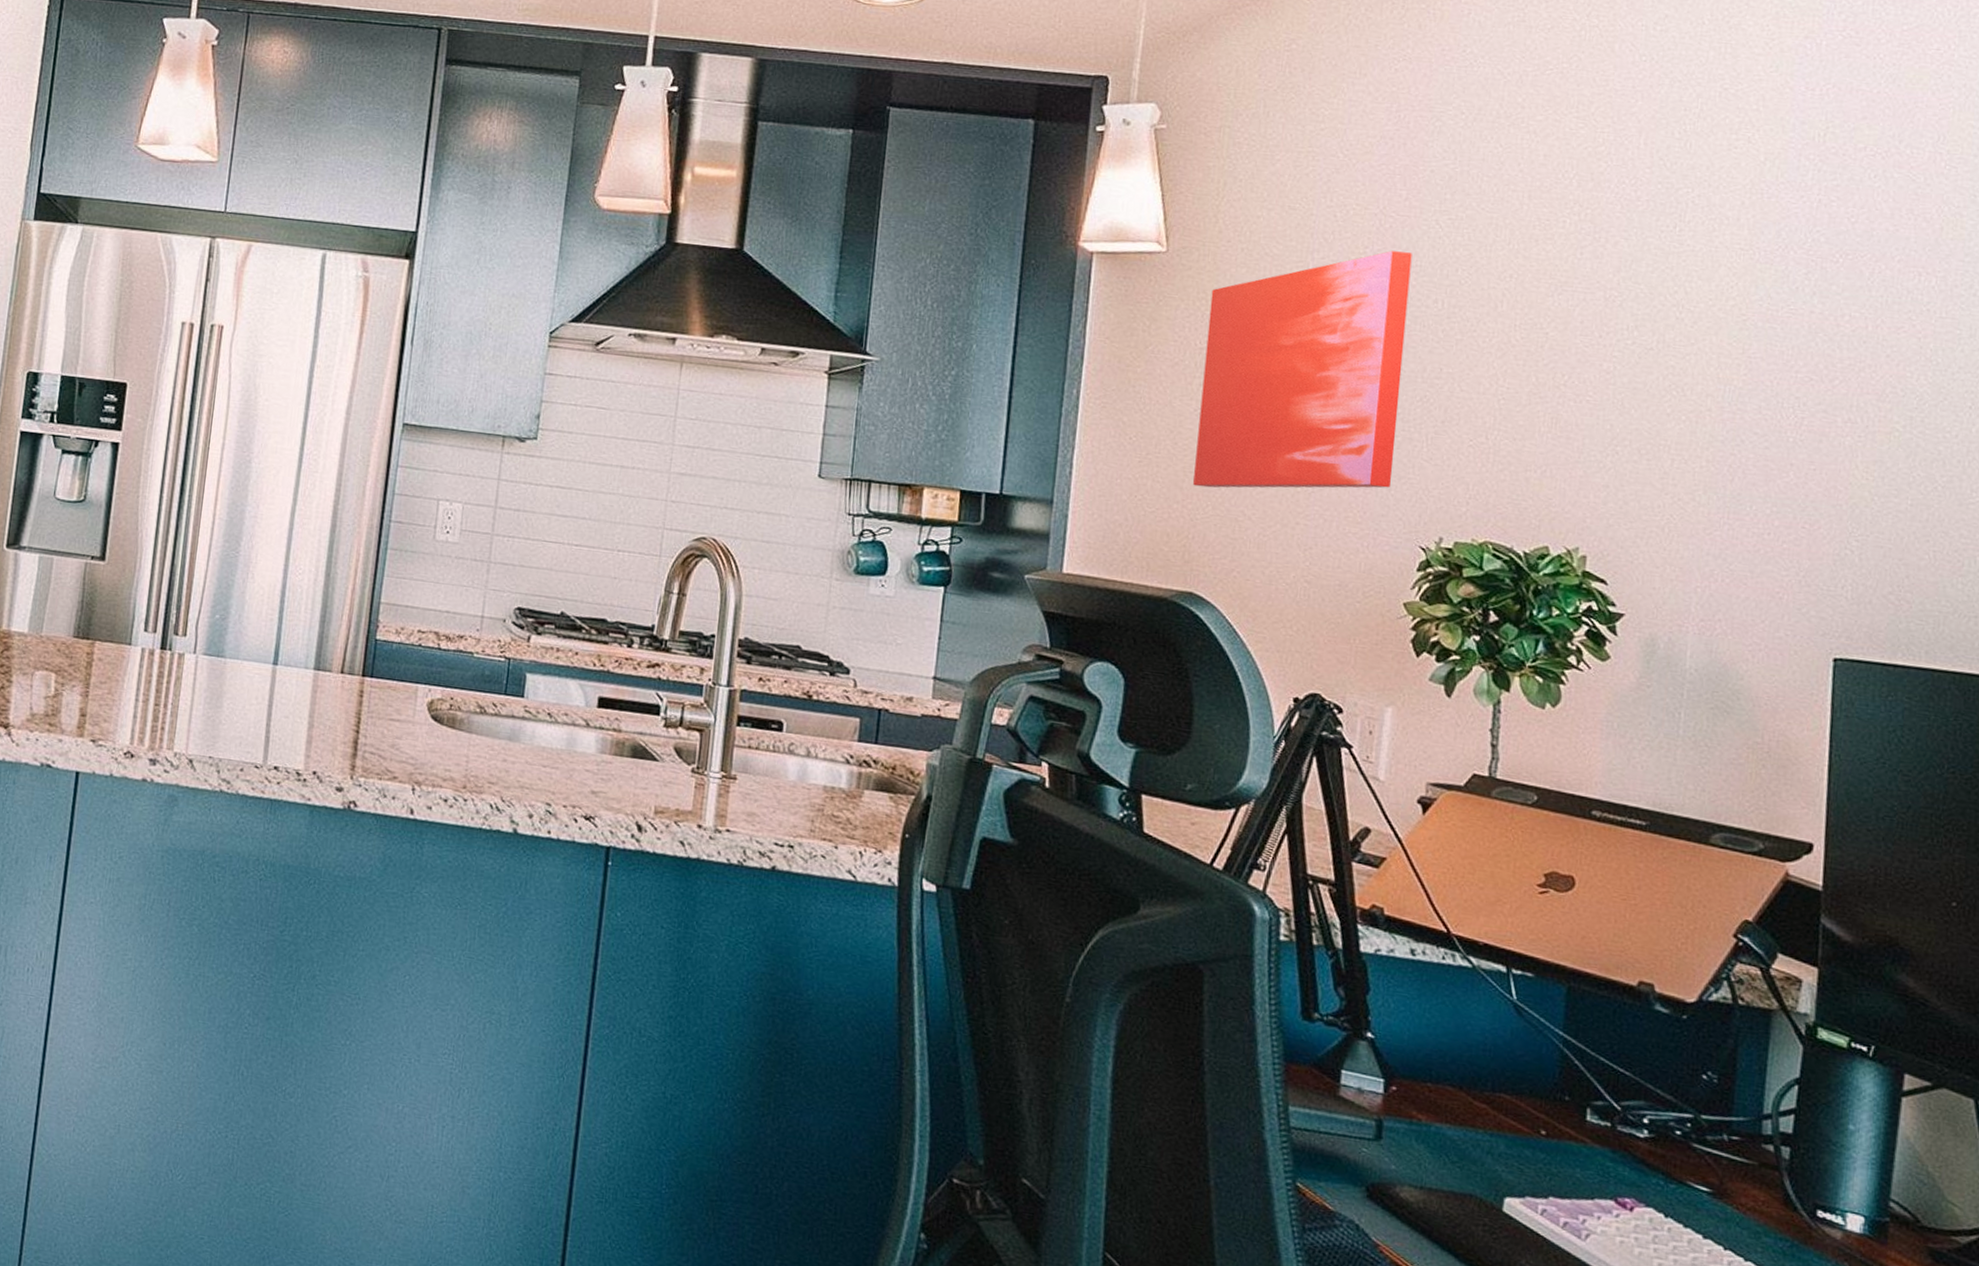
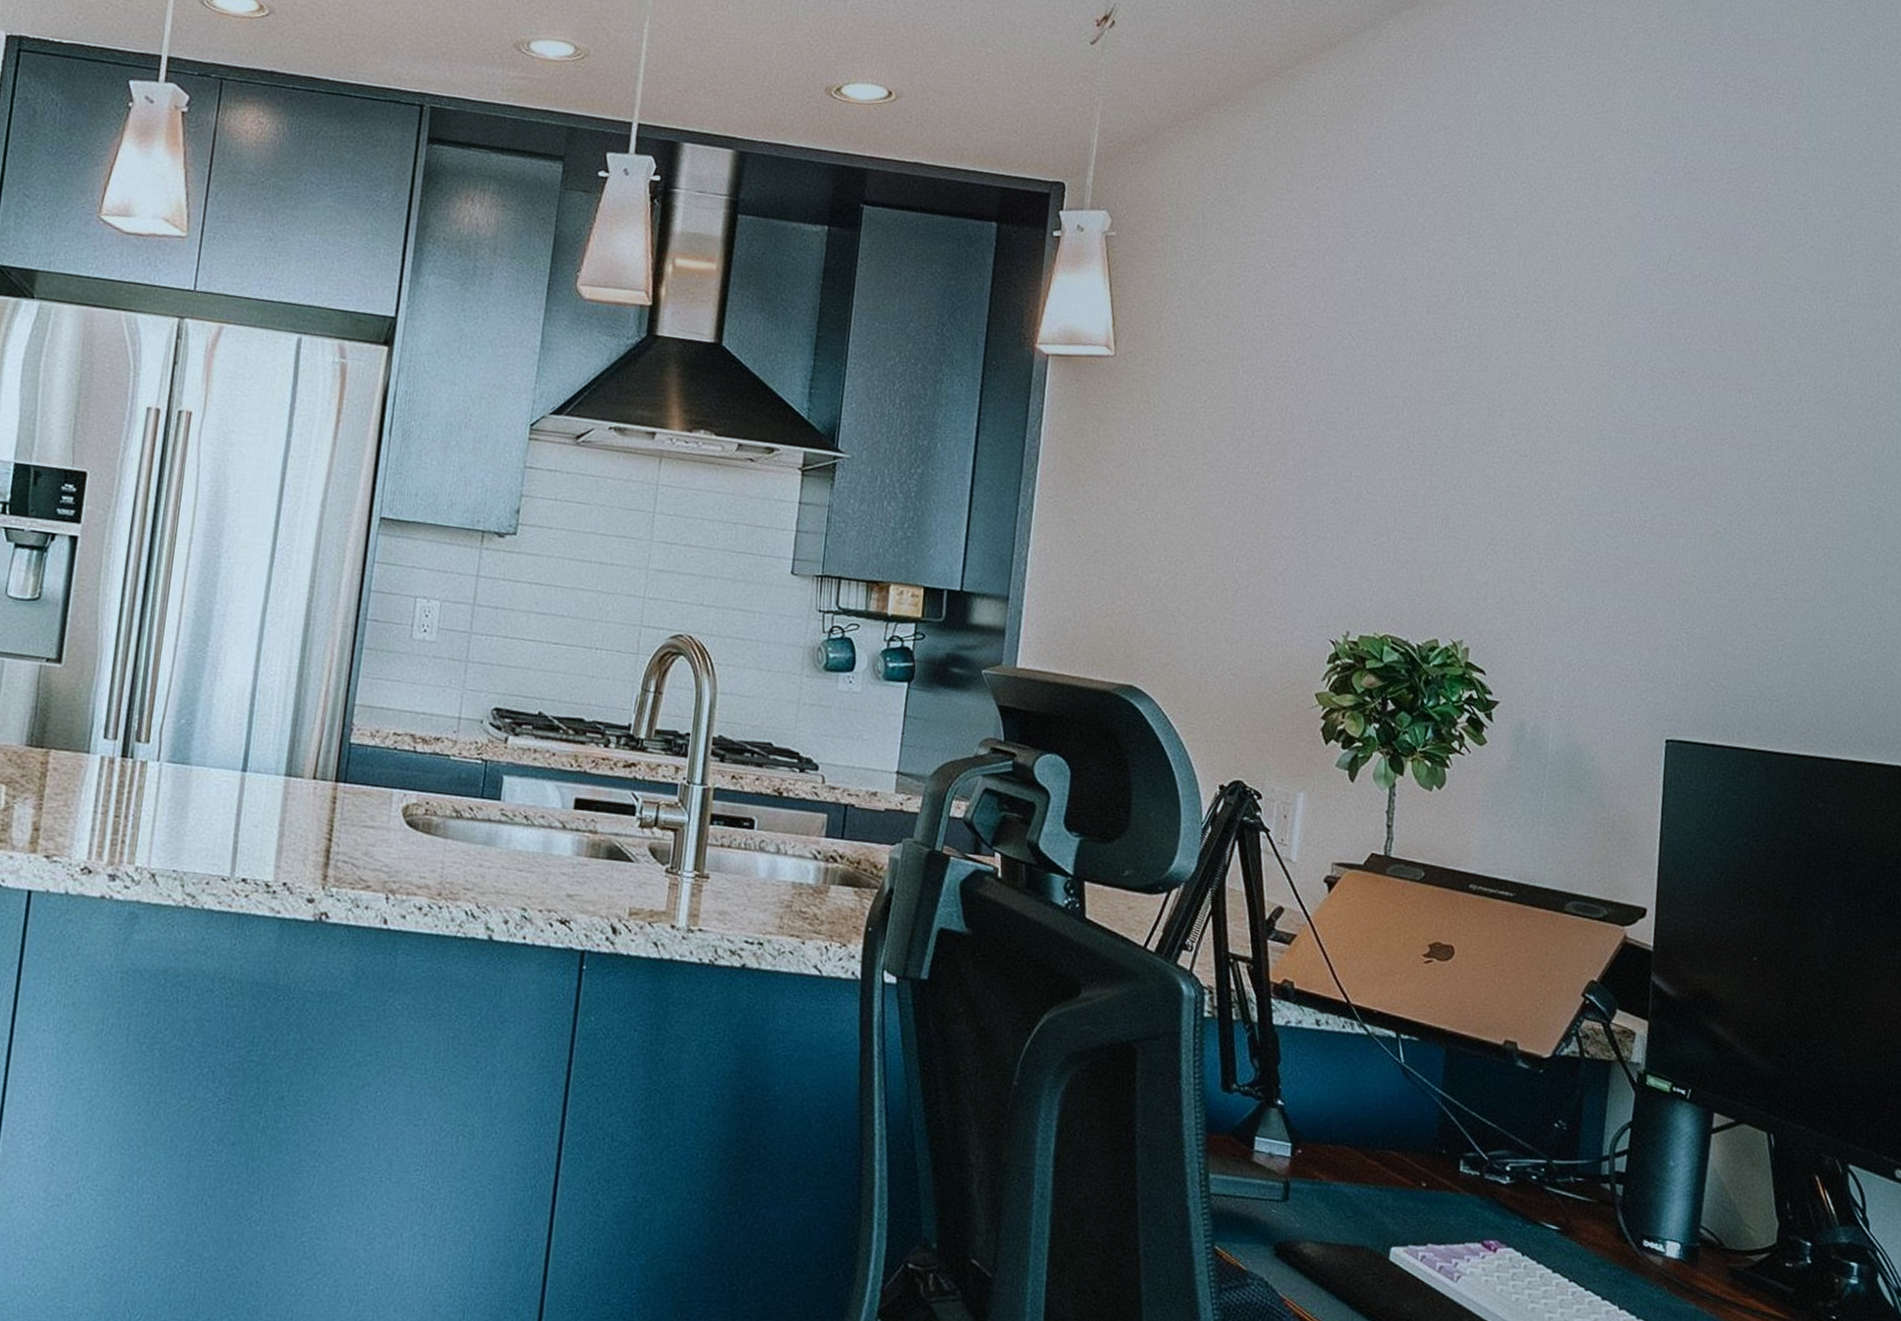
wall art: present [1193,251,1412,488] -> none [1135,359,1328,585]

